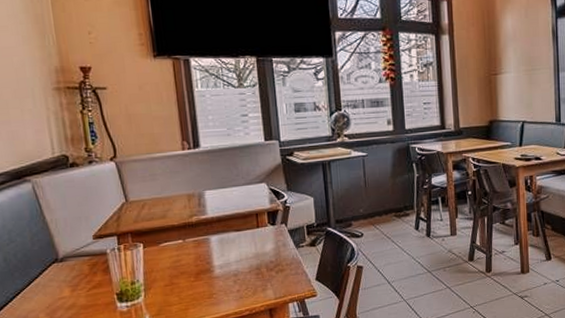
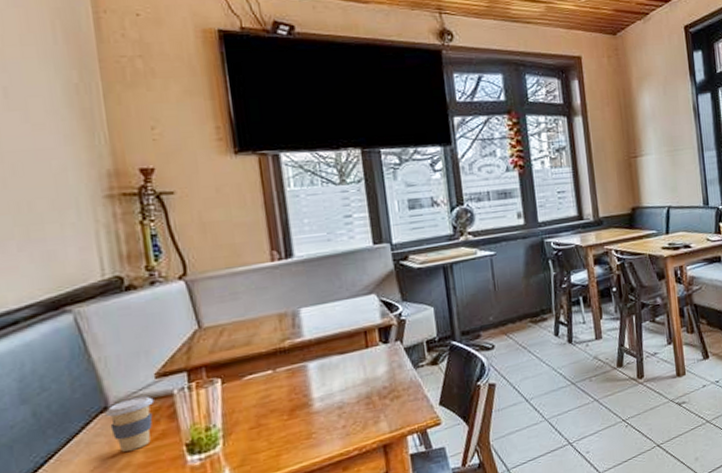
coffee cup: none [56,253,93,295] -> present [105,396,154,452]

